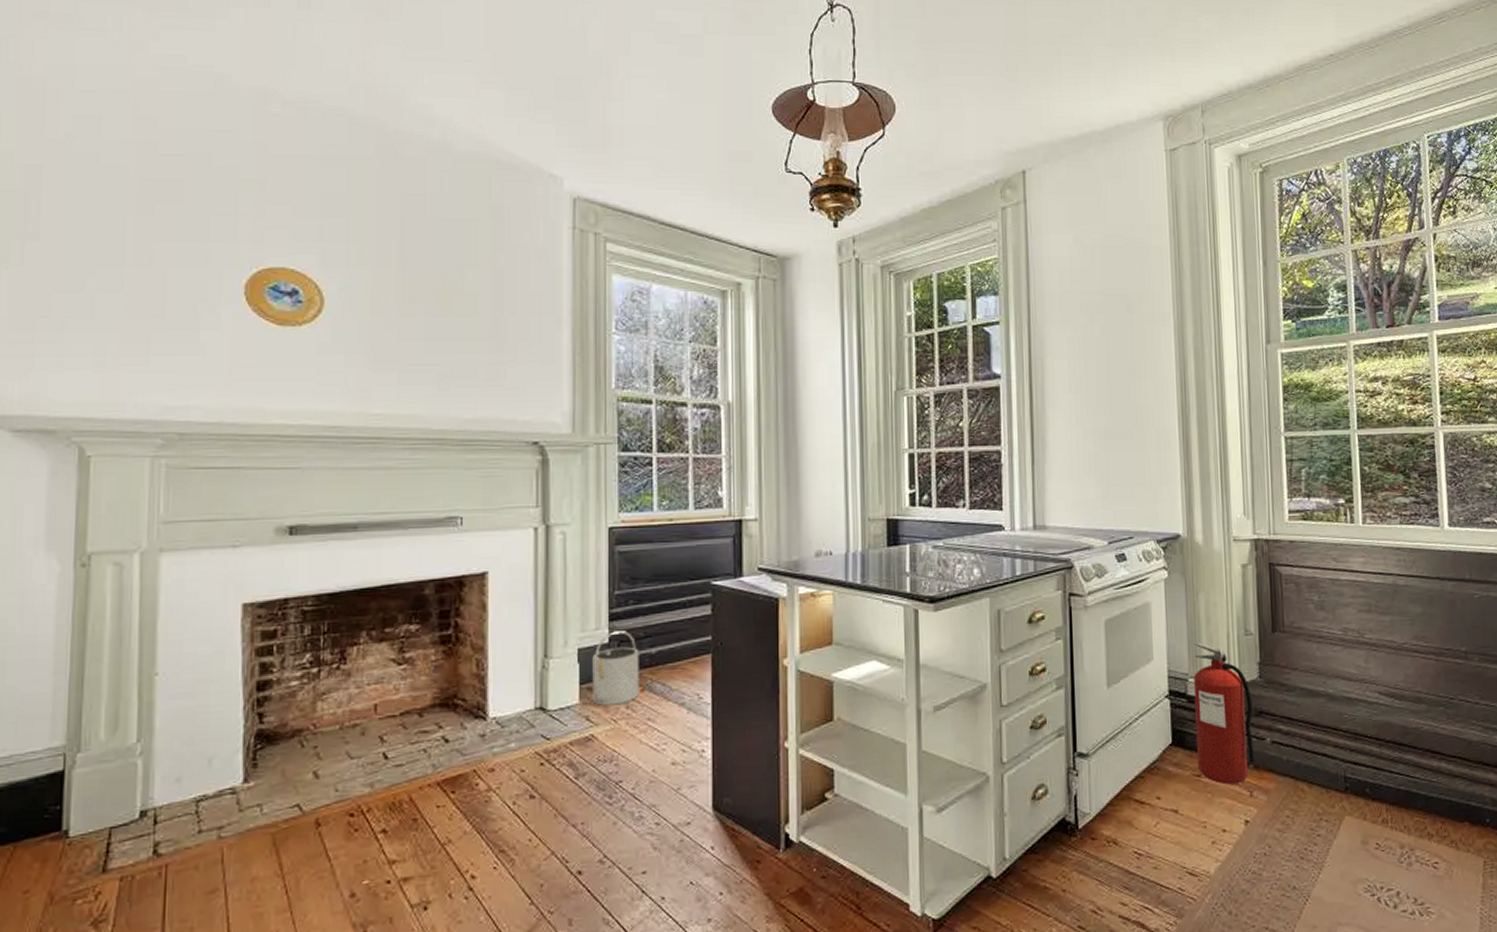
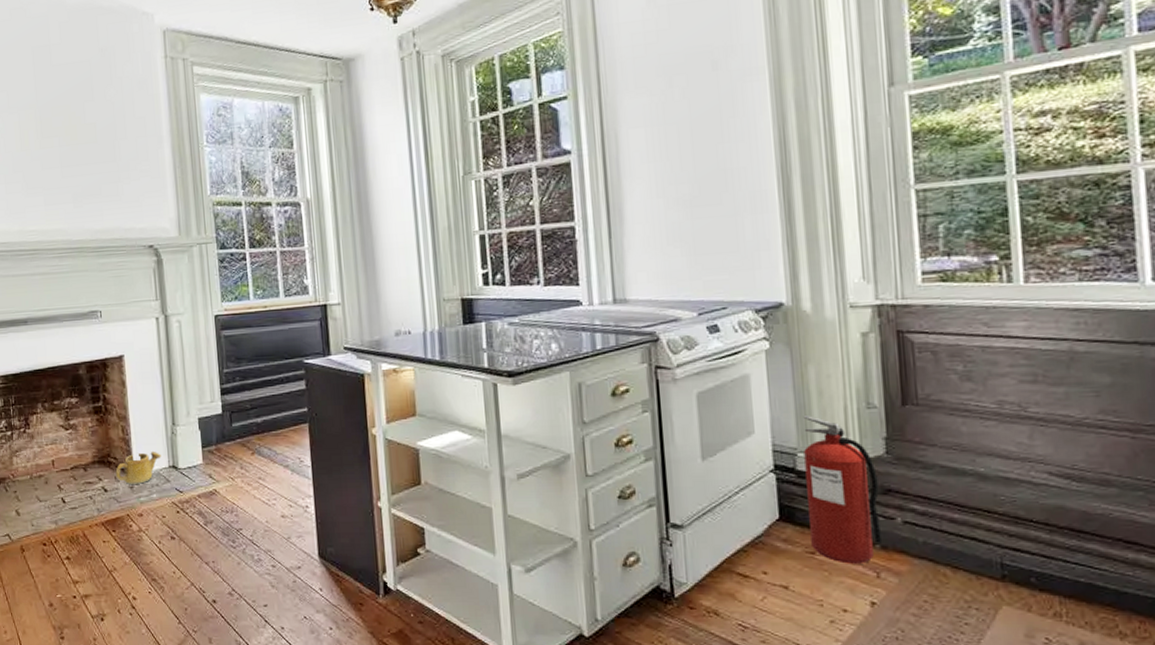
watering can: none [462,689,526,732] -> present [115,451,161,484]
bucket: present [592,631,639,706] -> none [210,403,251,466]

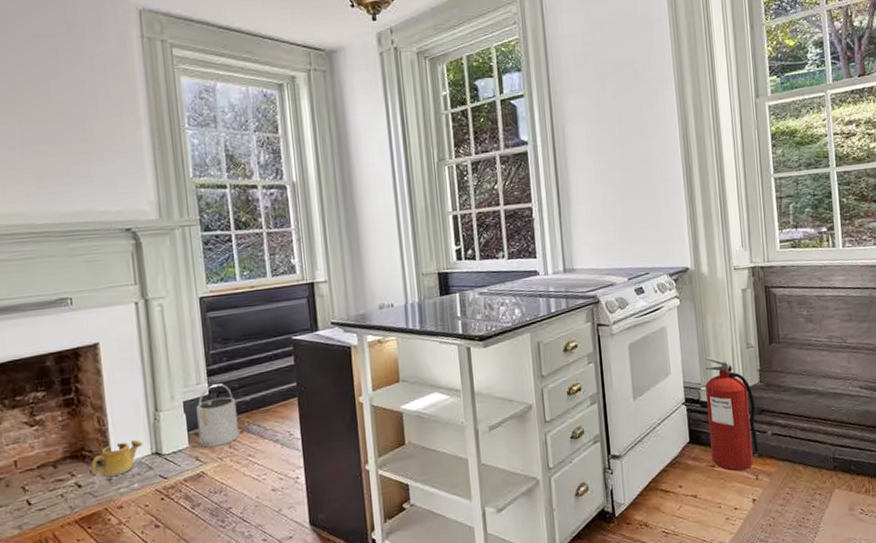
bucket: none [210,403,251,466] -> present [196,383,239,447]

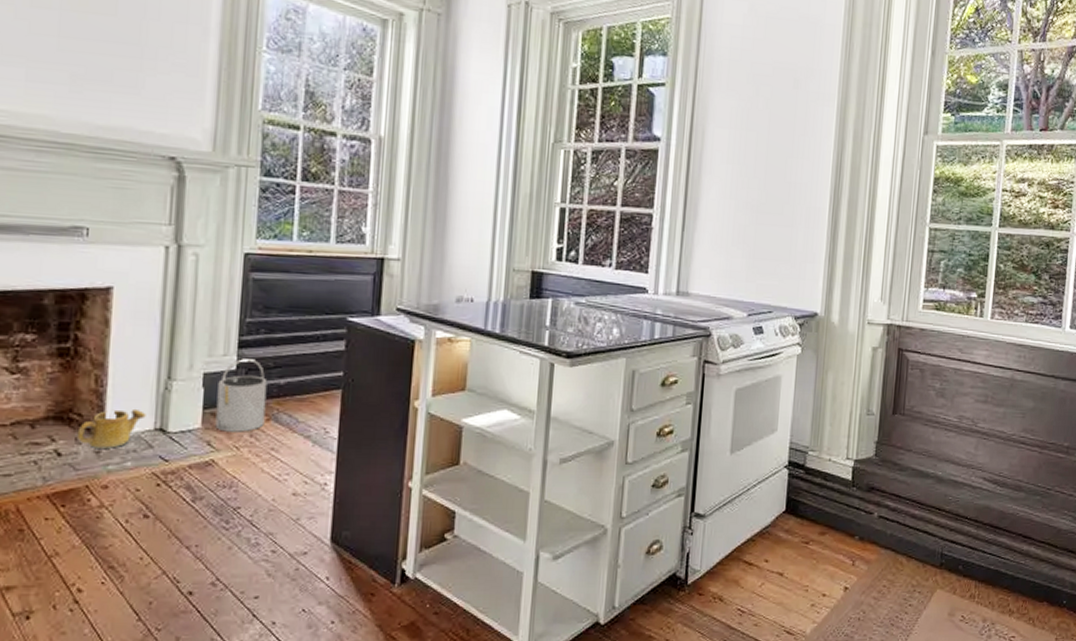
fire extinguisher: present [704,357,759,472] -> none [807,418,866,553]

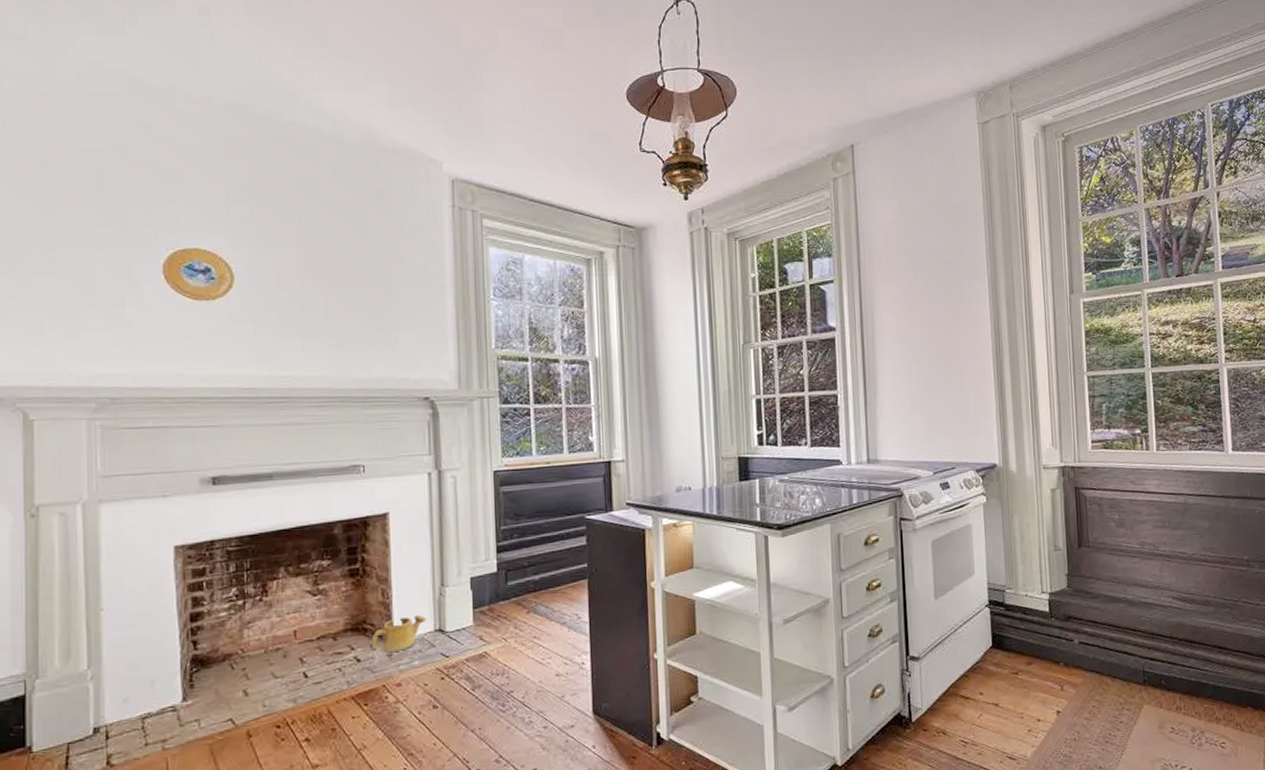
bucket: present [215,359,268,432] -> none [483,561,526,627]

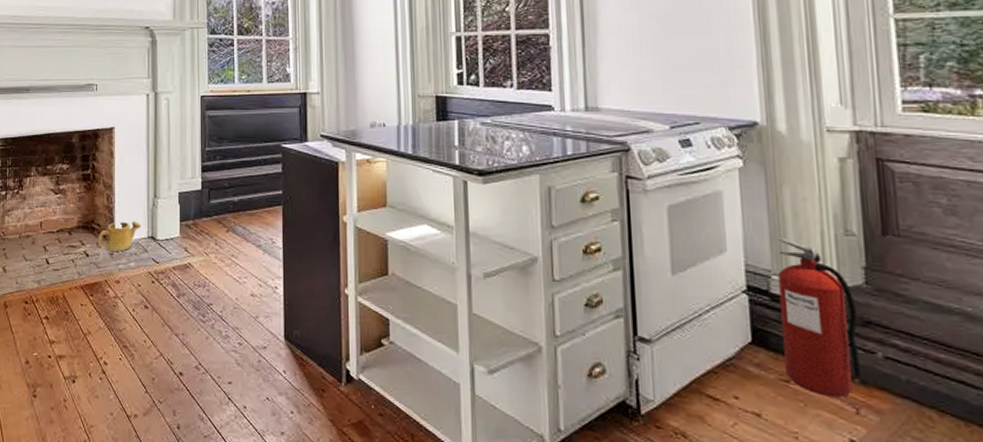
fire extinguisher: none [1010,558,1065,681] -> present [777,238,863,398]

